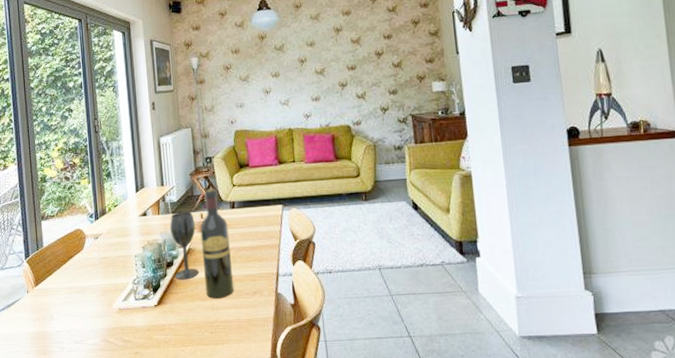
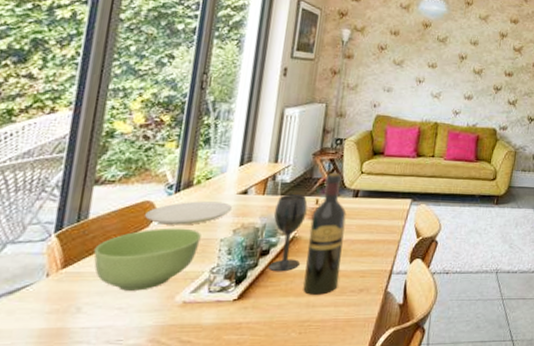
bowl: none [52,248,121,302] -> present [93,228,201,291]
plate: none [79,224,137,247] -> present [145,201,232,225]

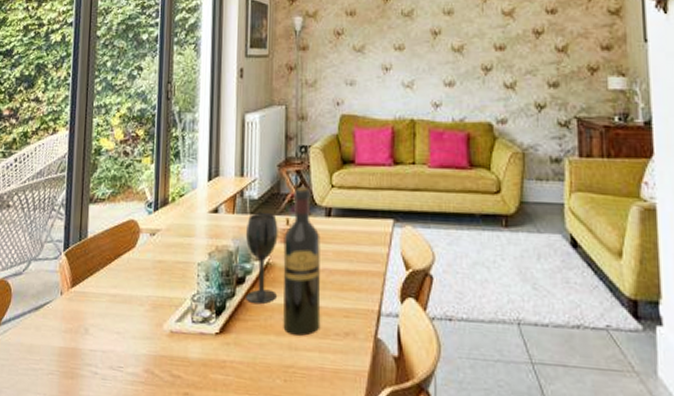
bowl: present [93,228,201,291] -> none [94,248,180,315]
plate: present [145,201,232,225] -> none [131,220,205,247]

